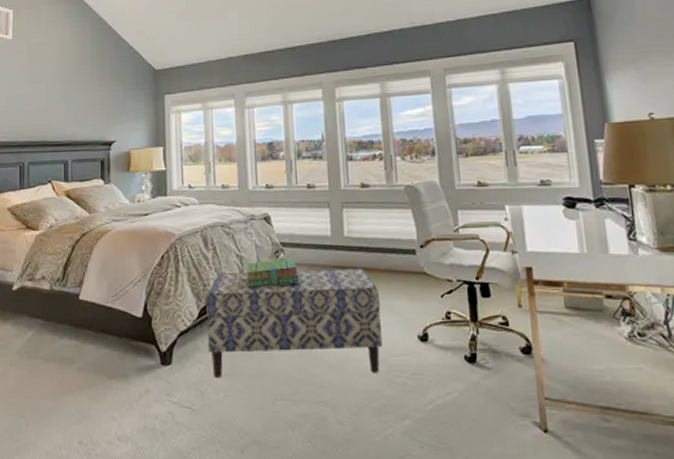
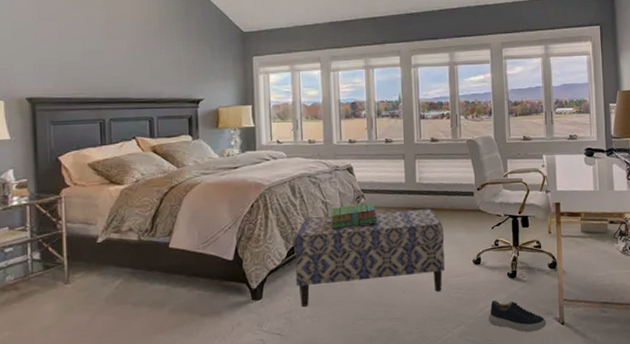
shoe: none [441,389,522,438] -> present [488,299,547,333]

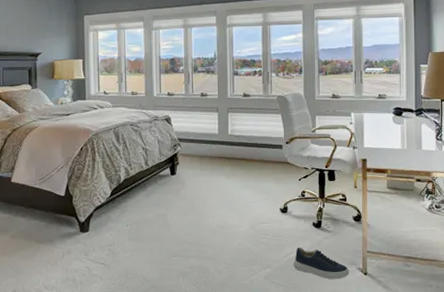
bench: present [294,208,445,307] -> none [117,159,254,241]
stack of books: present [331,203,378,229] -> none [150,151,192,173]

